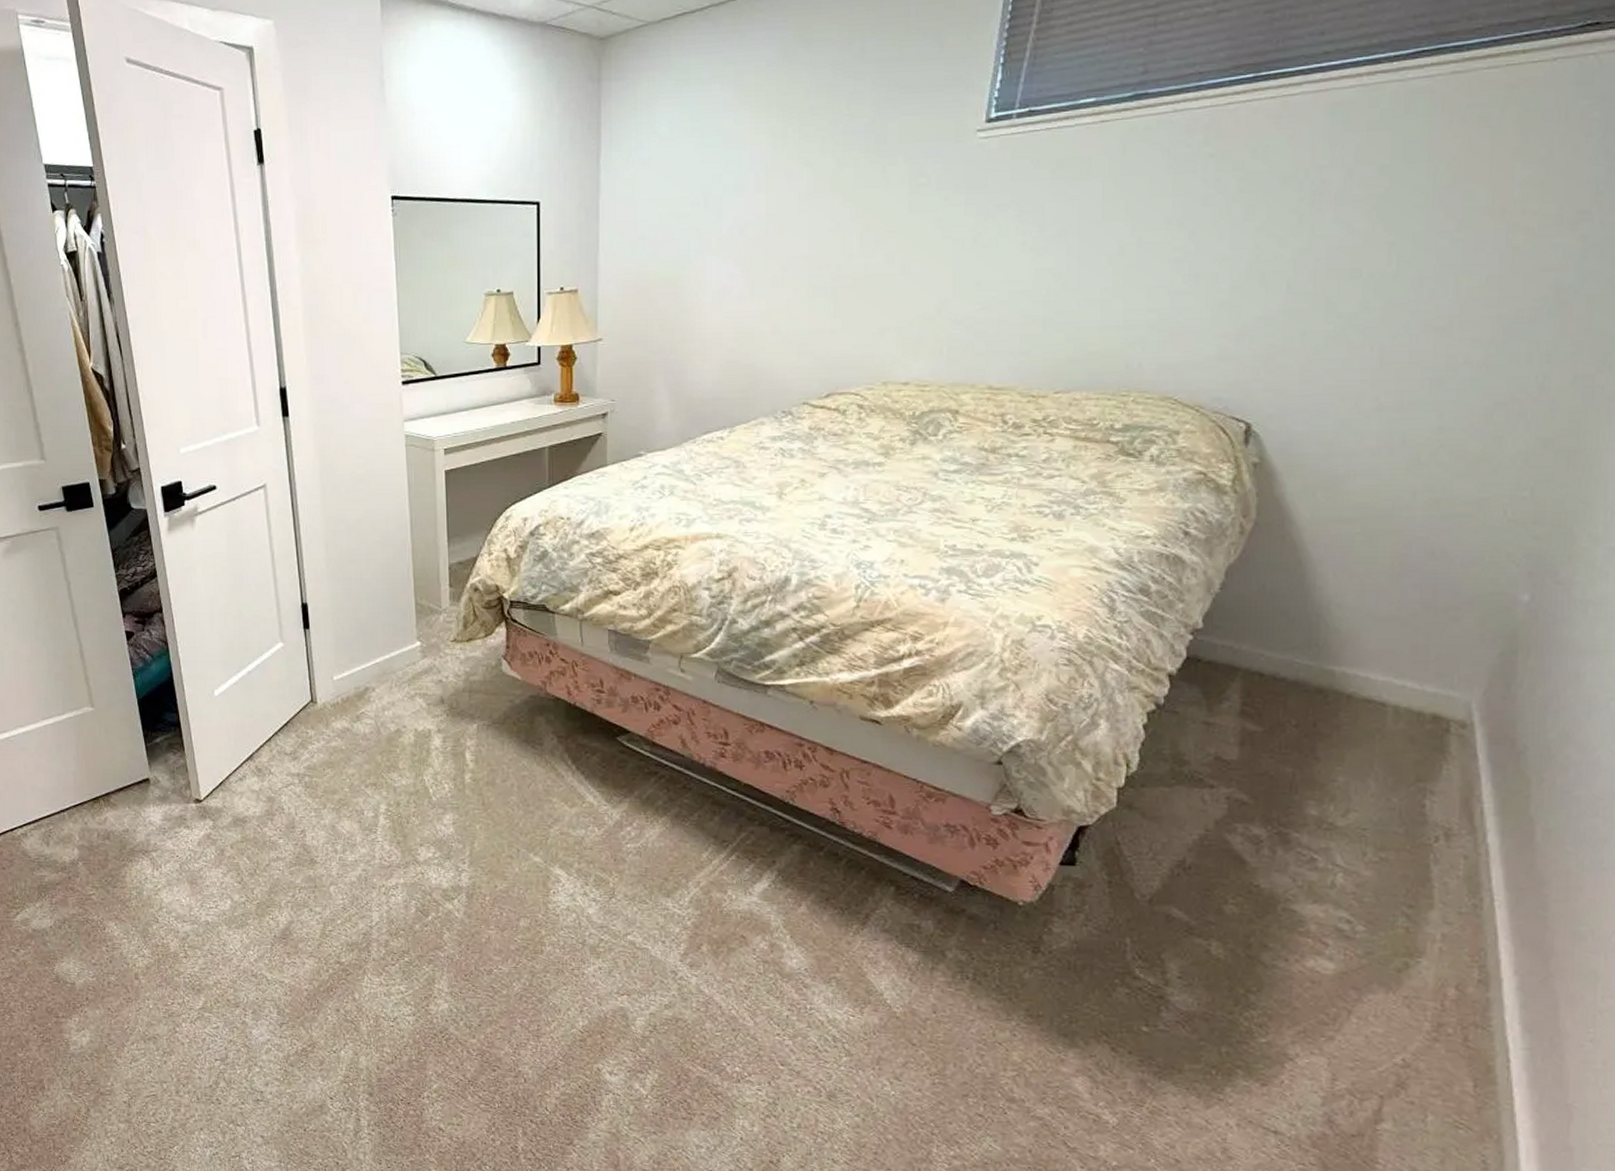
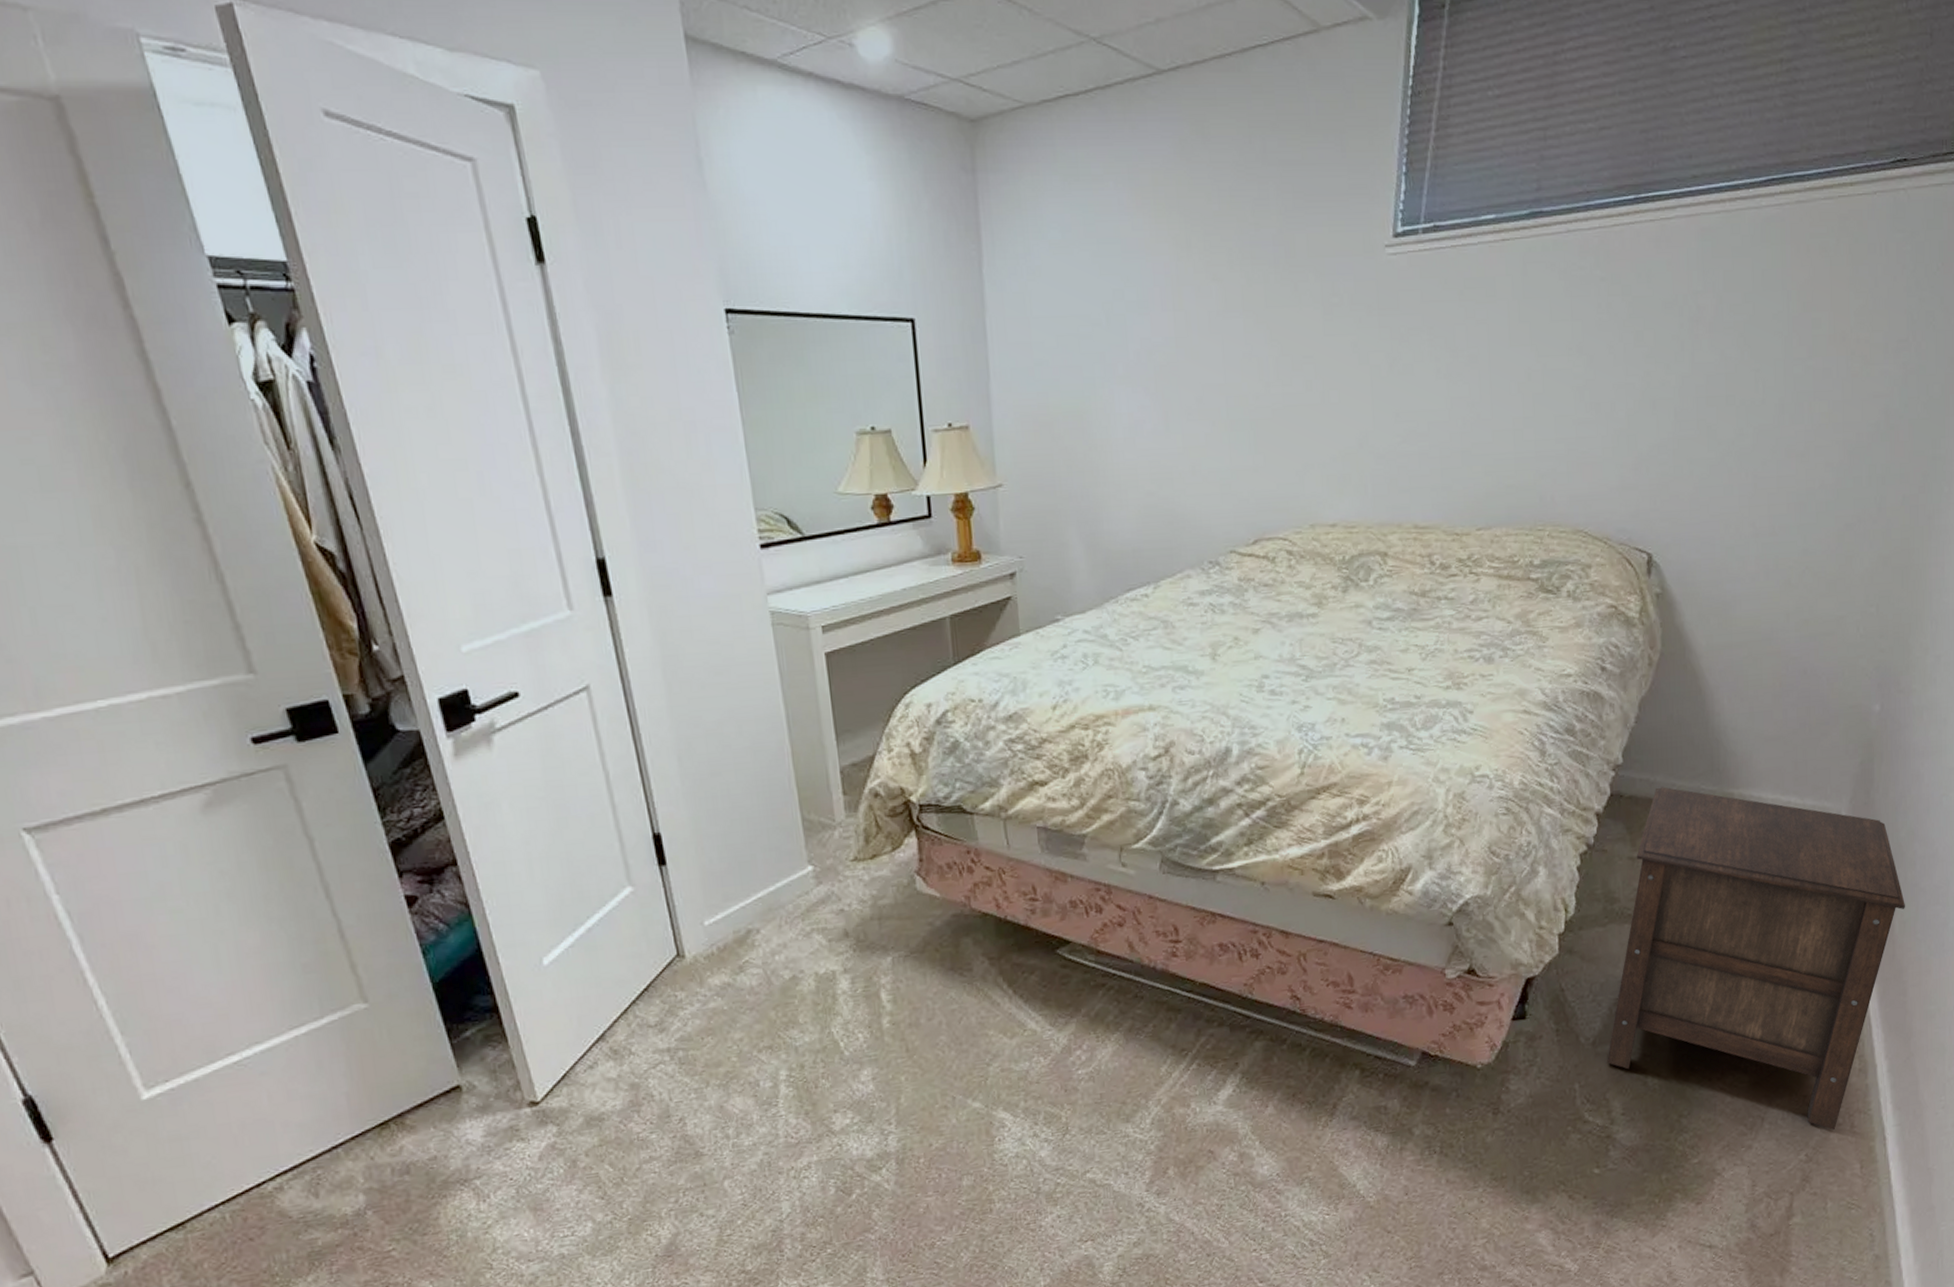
nightstand: none [1165,656,1553,1039] -> present [1607,787,1906,1130]

